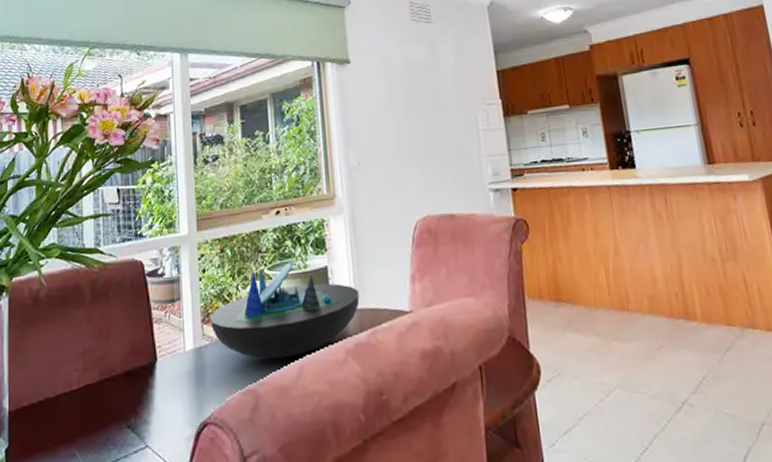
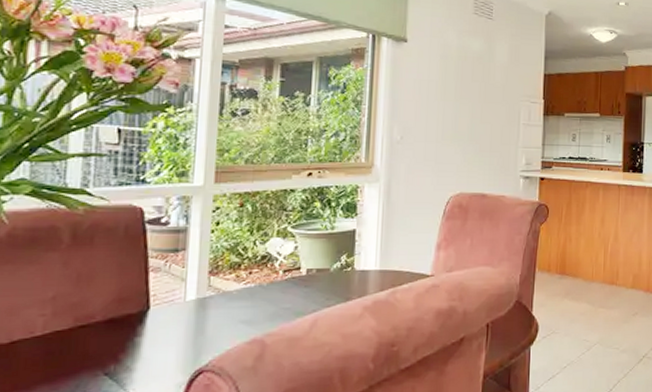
decorative bowl: present [209,261,360,360] -> none [218,222,384,312]

